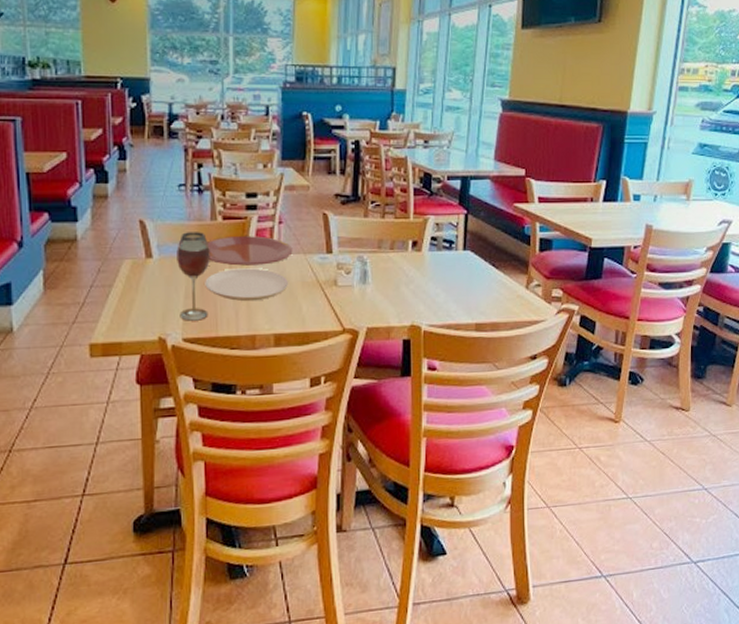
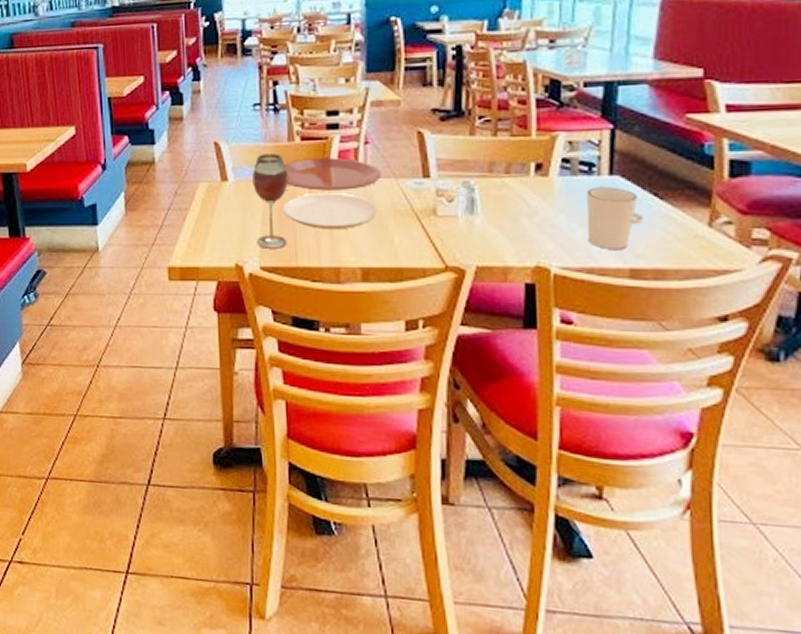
cup: none [447,260,485,309] -> present [586,187,643,249]

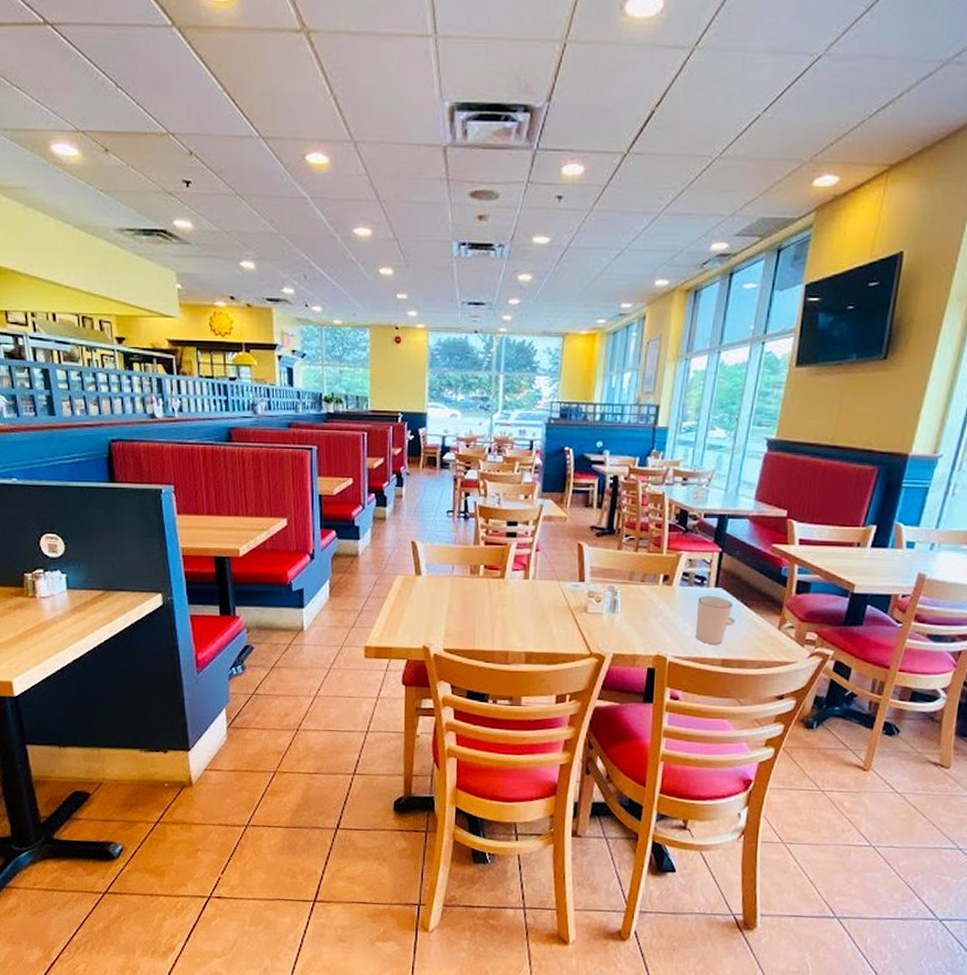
wineglass: present [252,154,288,249] -> none [442,554,472,634]
plate: present [283,193,378,229] -> none [466,590,542,620]
plate: present [284,158,382,191] -> none [469,560,547,588]

